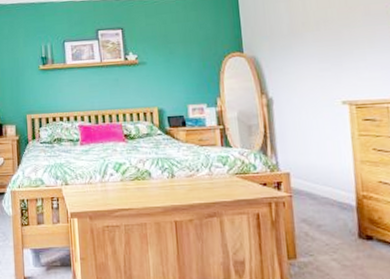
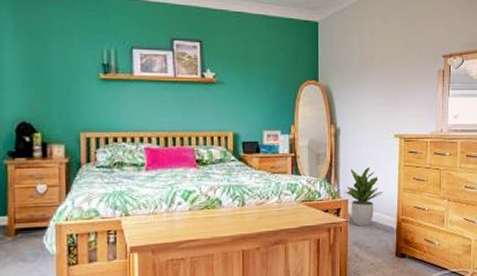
potted plant: none [284,137,334,203] -> present [344,167,383,227]

